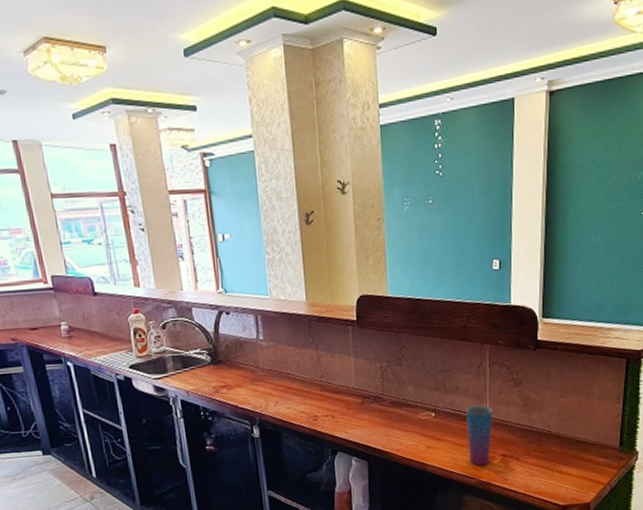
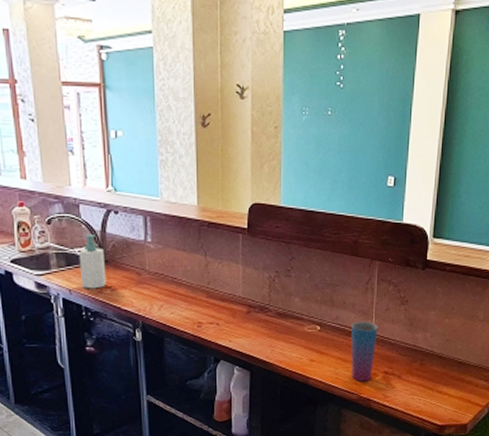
soap bottle: none [194,336,222,390] -> present [79,235,107,289]

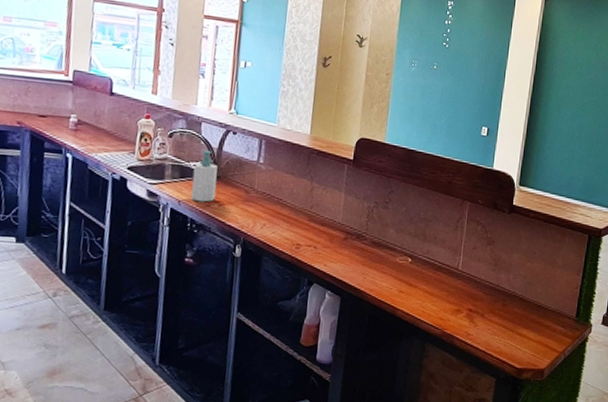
cup: present [351,321,378,382] -> none [437,257,465,318]

